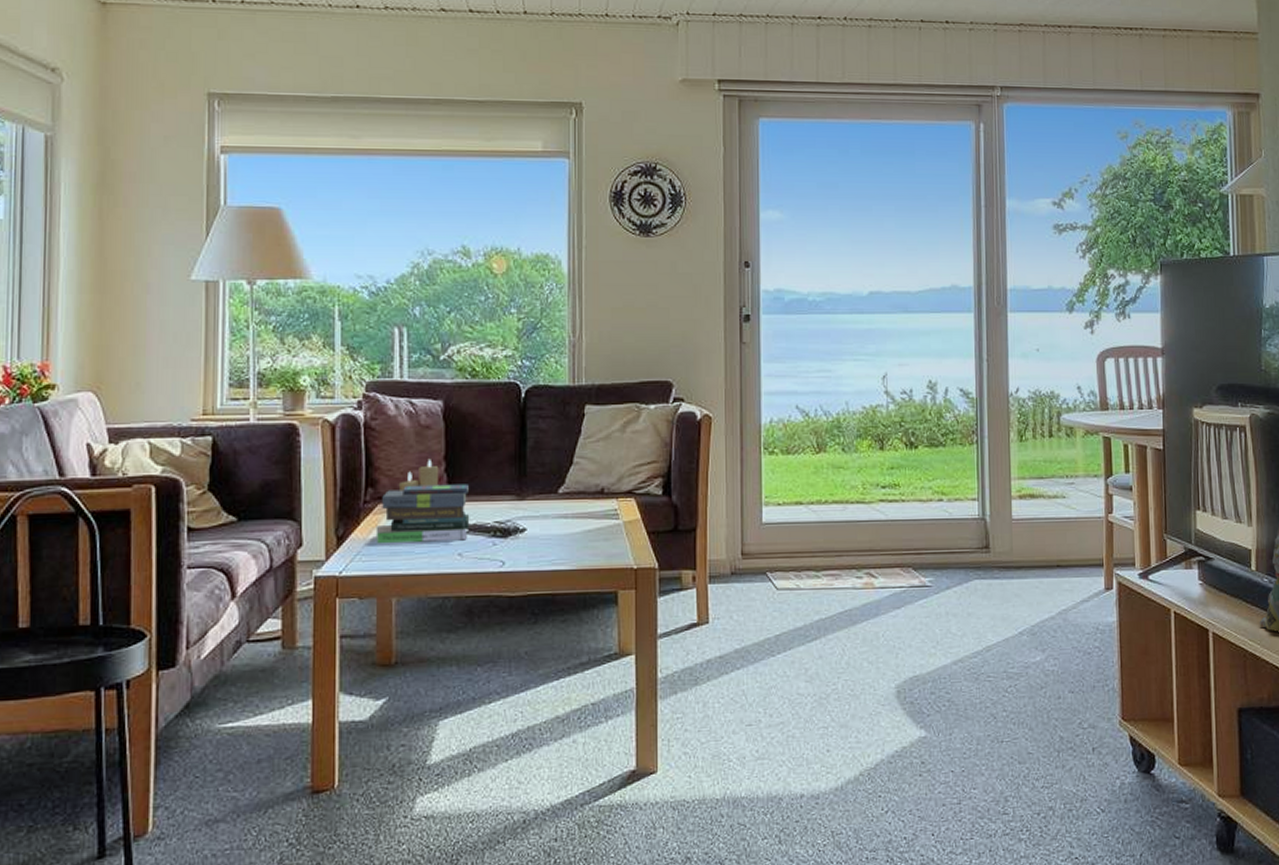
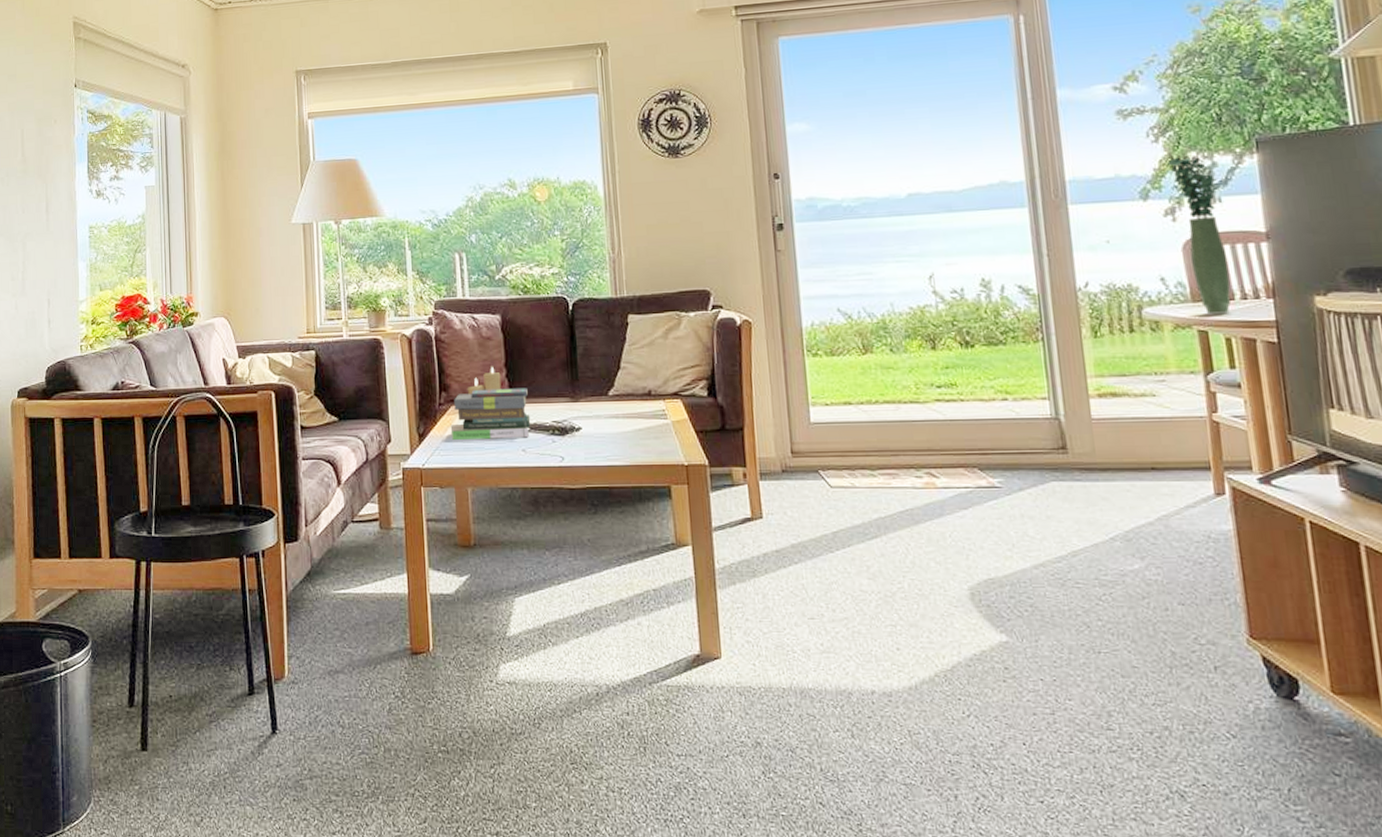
vase: none [1091,269,1132,423] -> present [1167,151,1232,315]

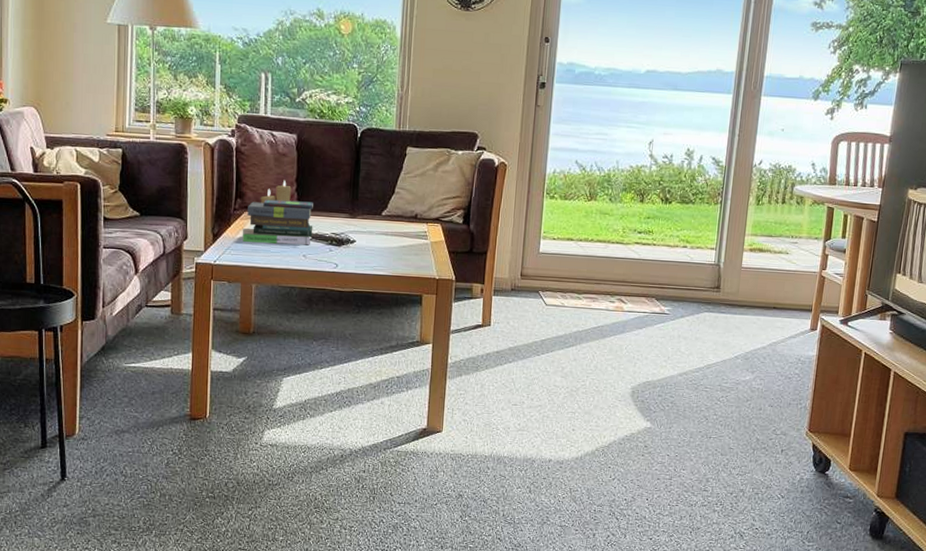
vase: present [1167,151,1232,315] -> none [834,64,868,196]

